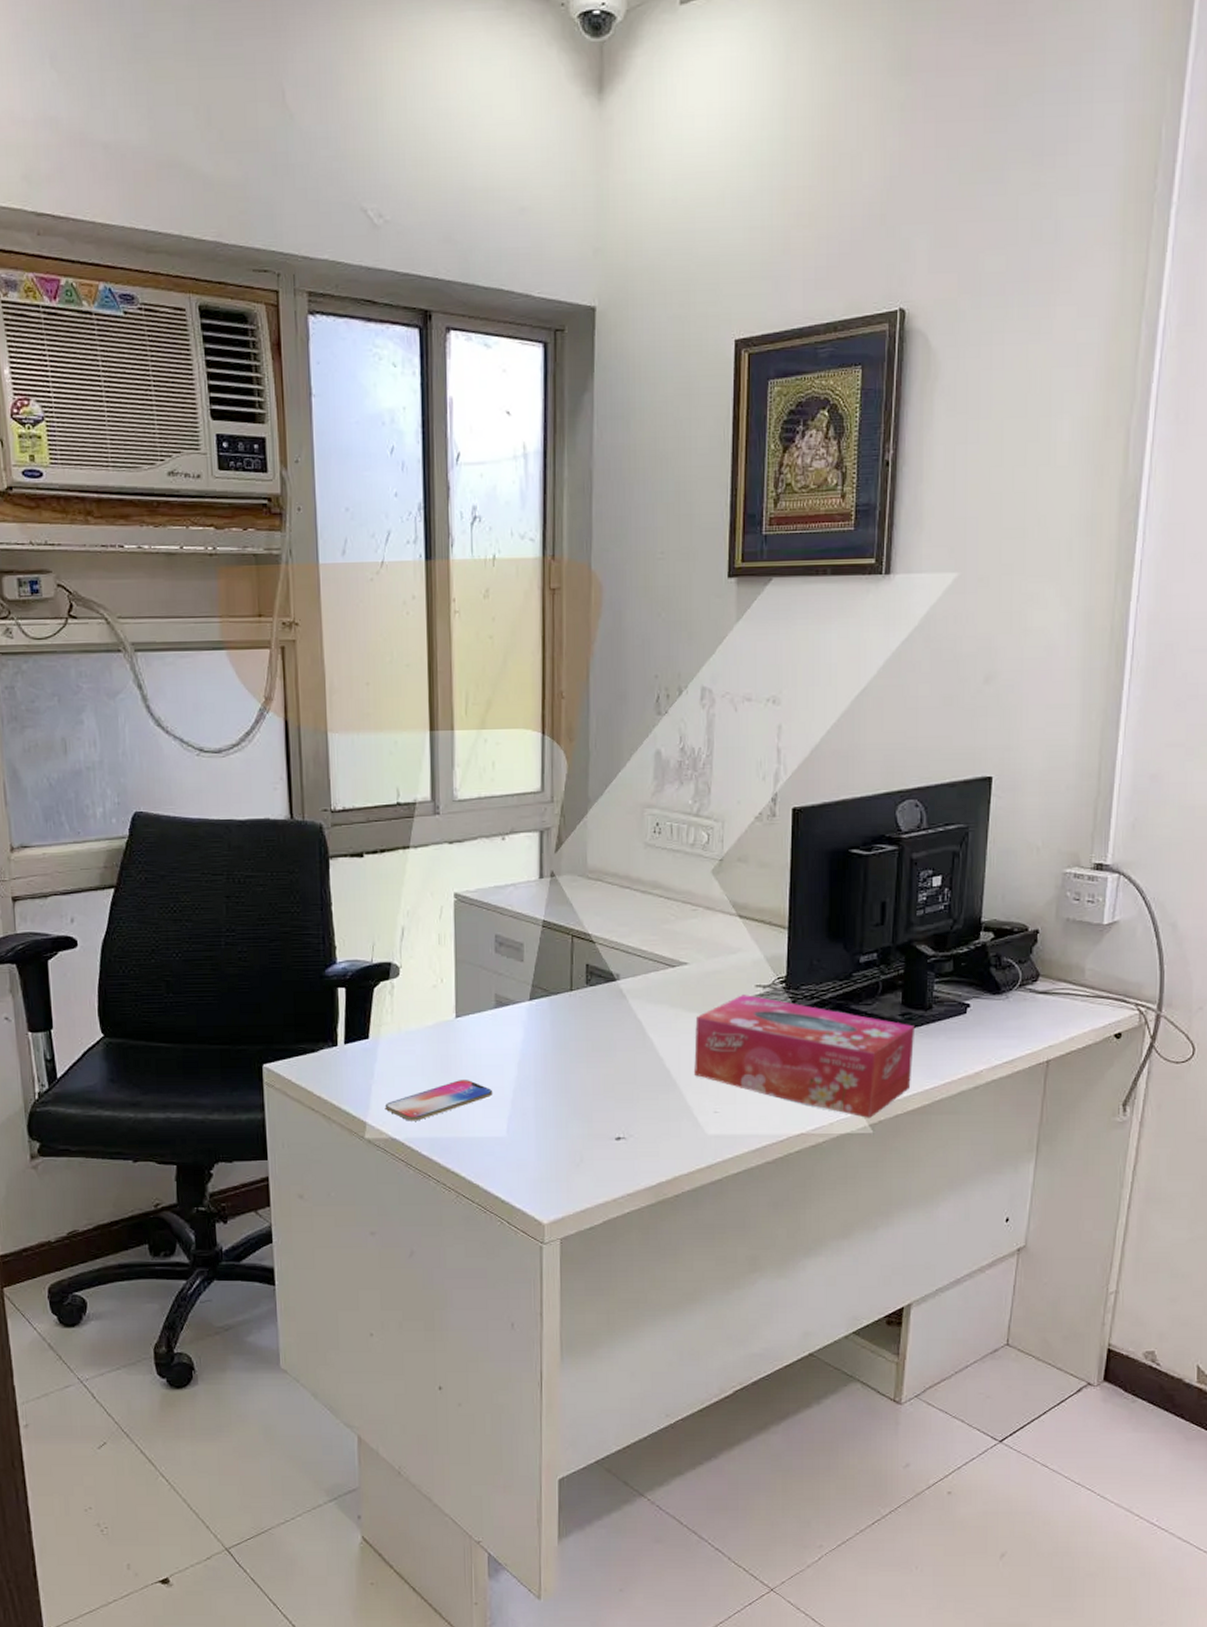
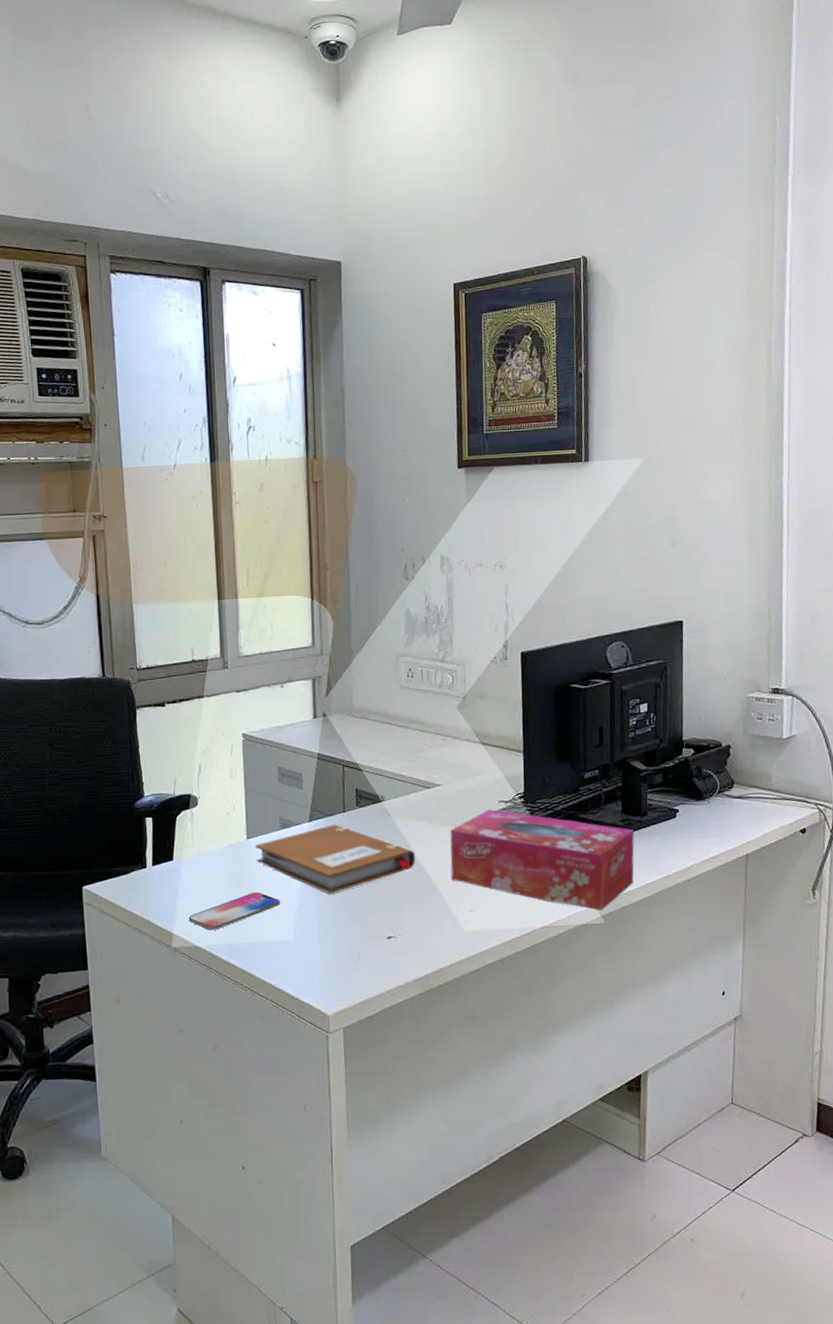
notebook: none [465,1005,654,1085] -> present [255,824,416,894]

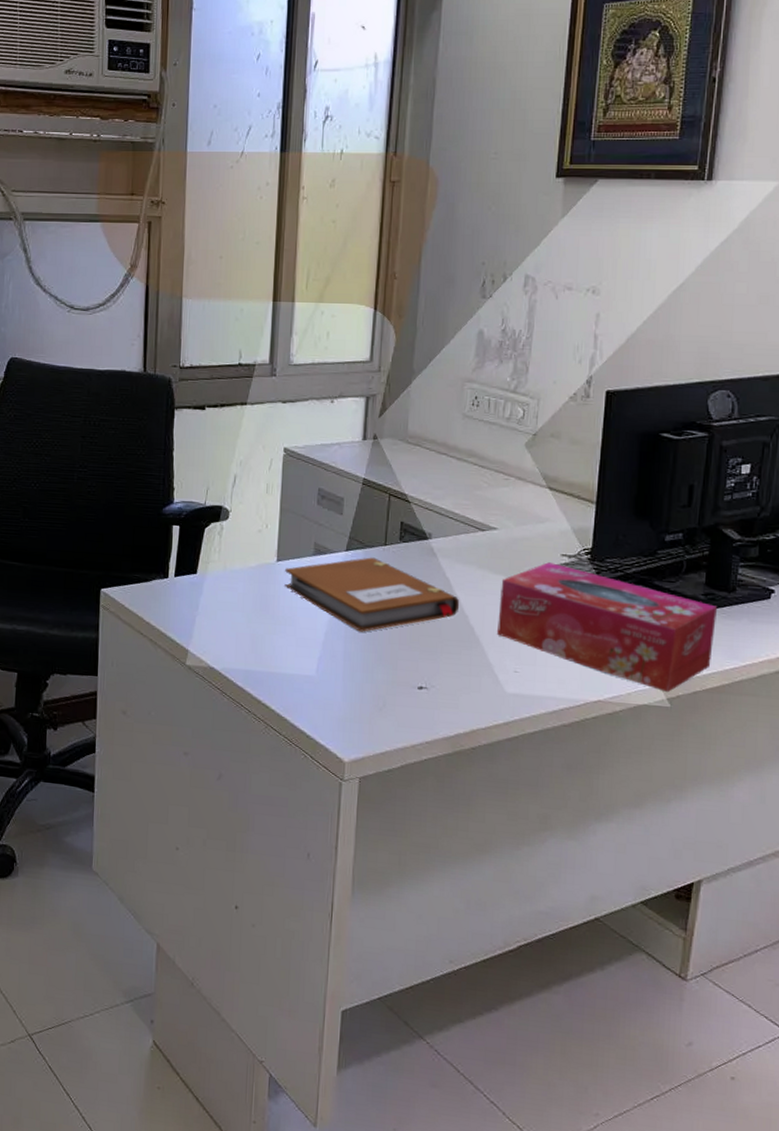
smartphone: present [189,892,281,930] -> none [207,619,306,653]

